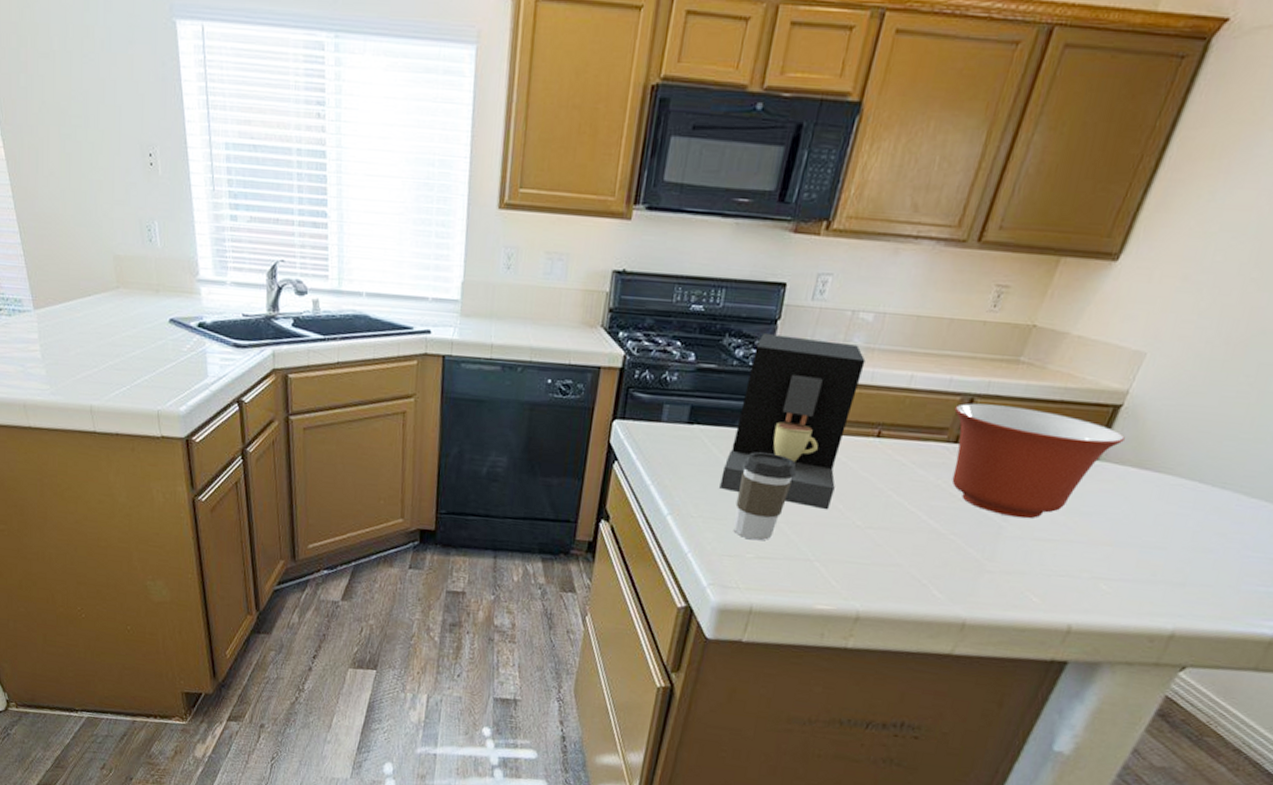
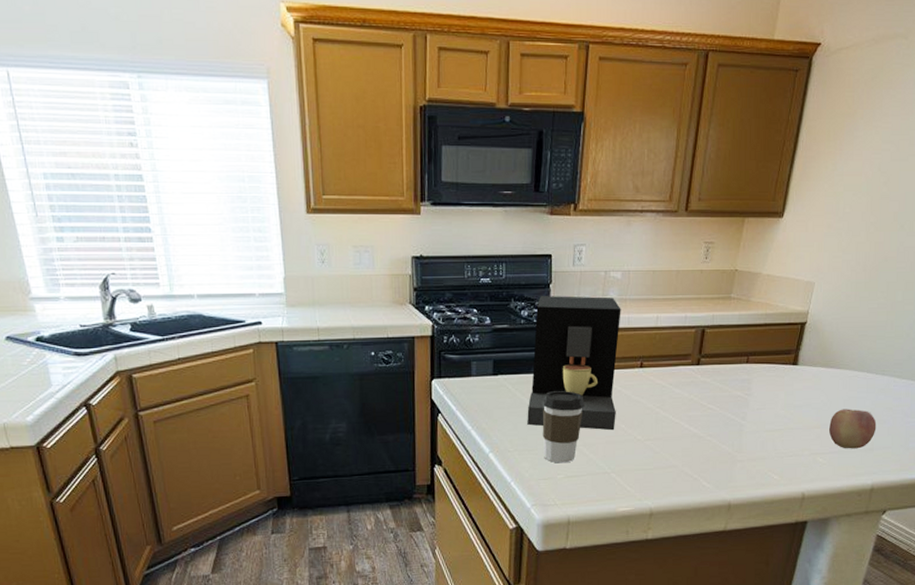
mixing bowl: present [952,403,1125,519] -> none [692,332,813,417]
fruit: none [1124,525,1198,581] -> present [829,409,877,449]

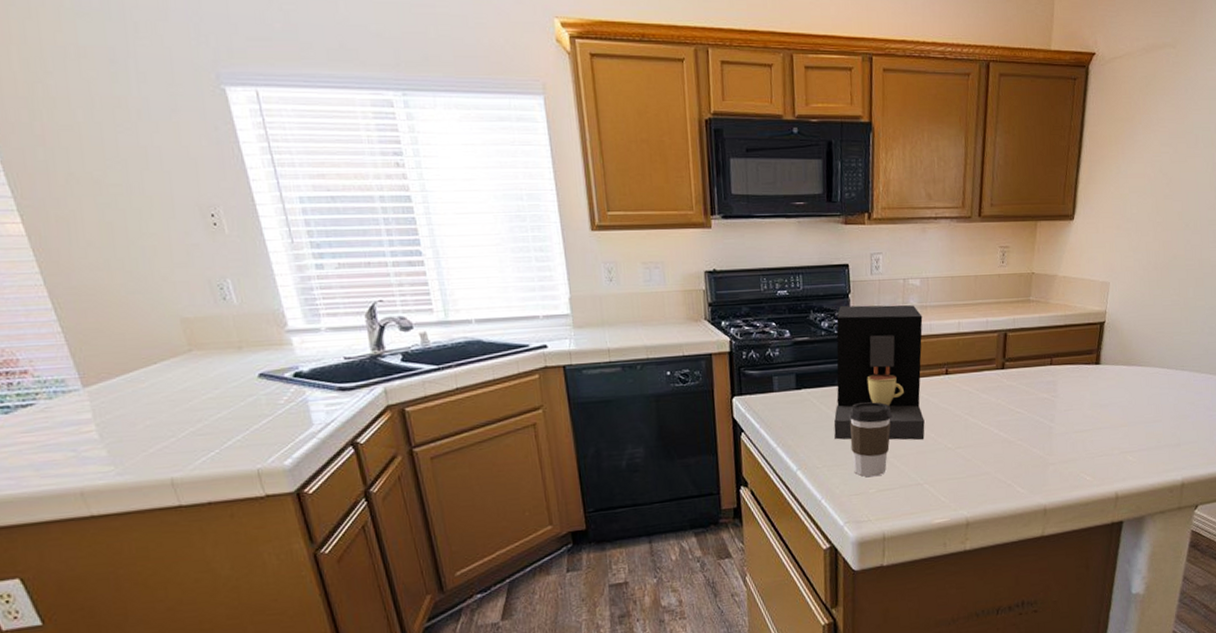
fruit: present [829,409,877,449] -> none [1136,405,1181,446]

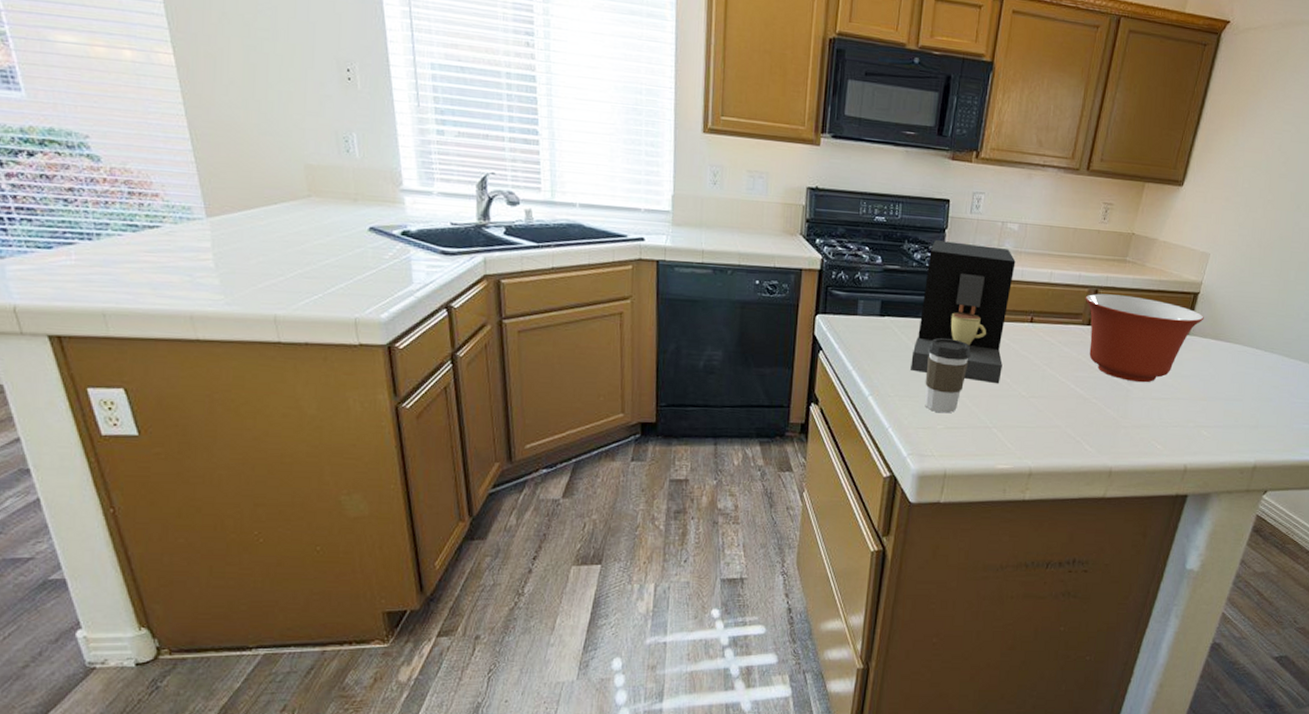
mixing bowl: none [995,334,1113,418] -> present [1085,293,1204,383]

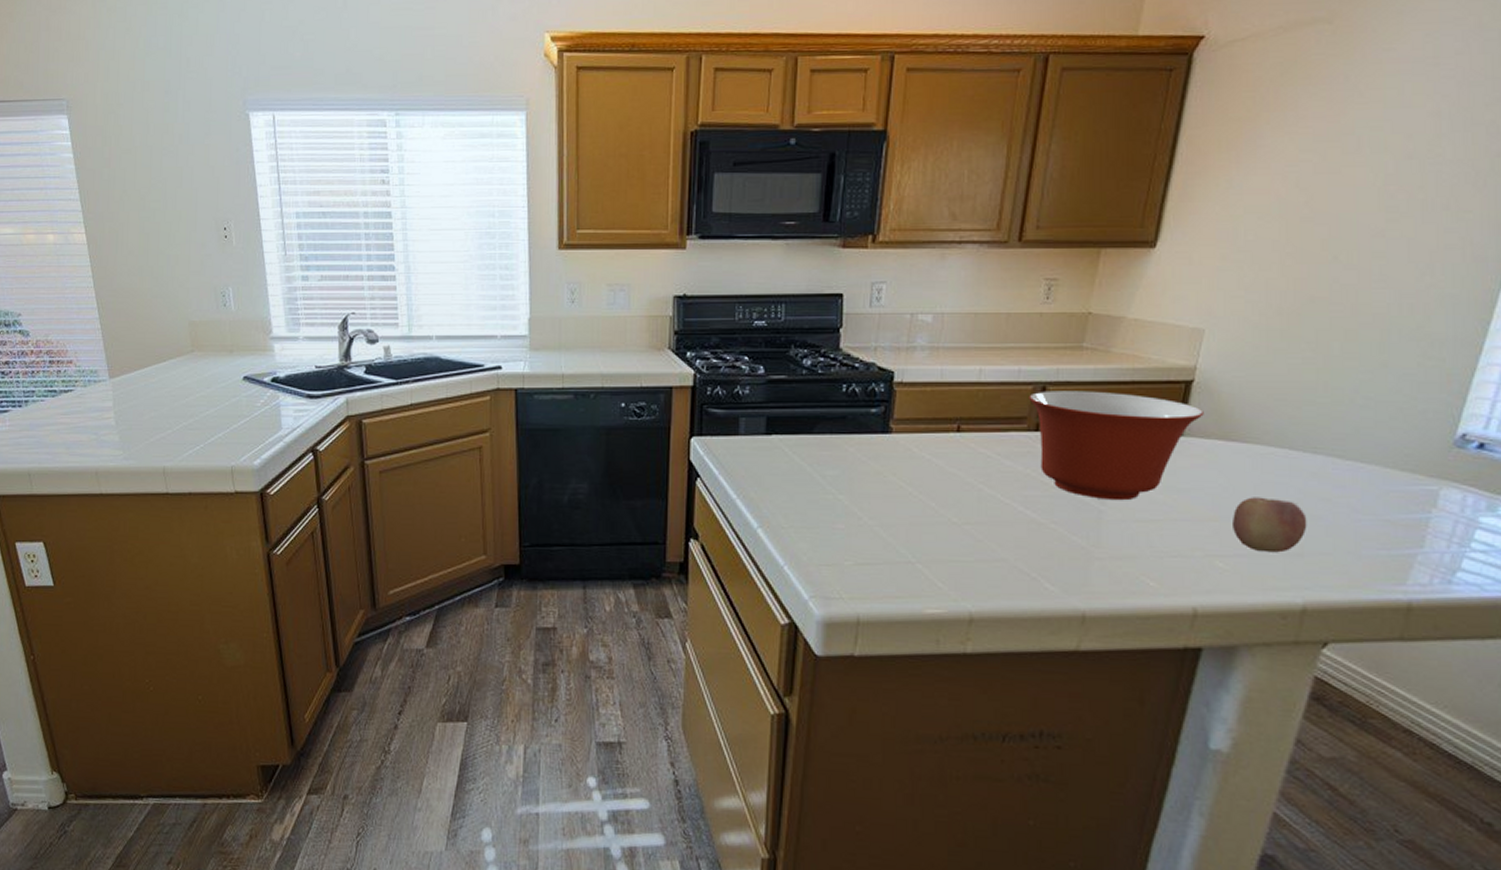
coffee maker: present [911,240,1016,384] -> none [807,342,932,509]
coffee cup: present [925,338,971,414] -> none [826,457,882,547]
fruit: none [1215,383,1263,425] -> present [1233,497,1307,553]

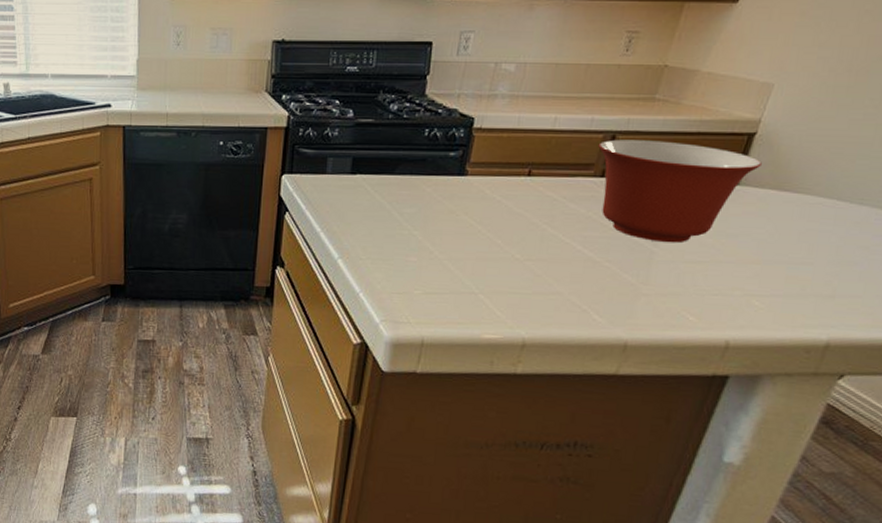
fruit: present [1233,497,1307,553] -> none [773,243,844,294]

